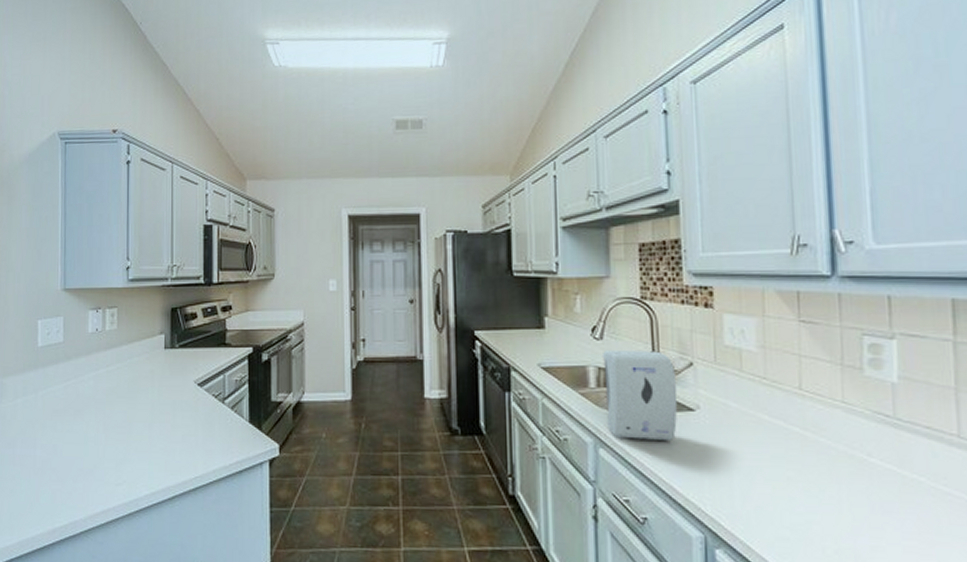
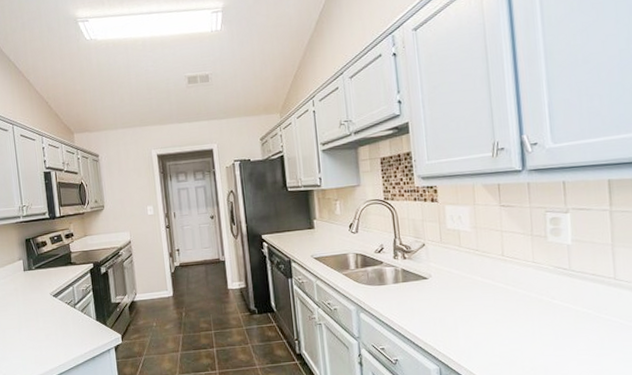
soap dispenser: present [603,351,678,440] -> none [359,237,416,304]

